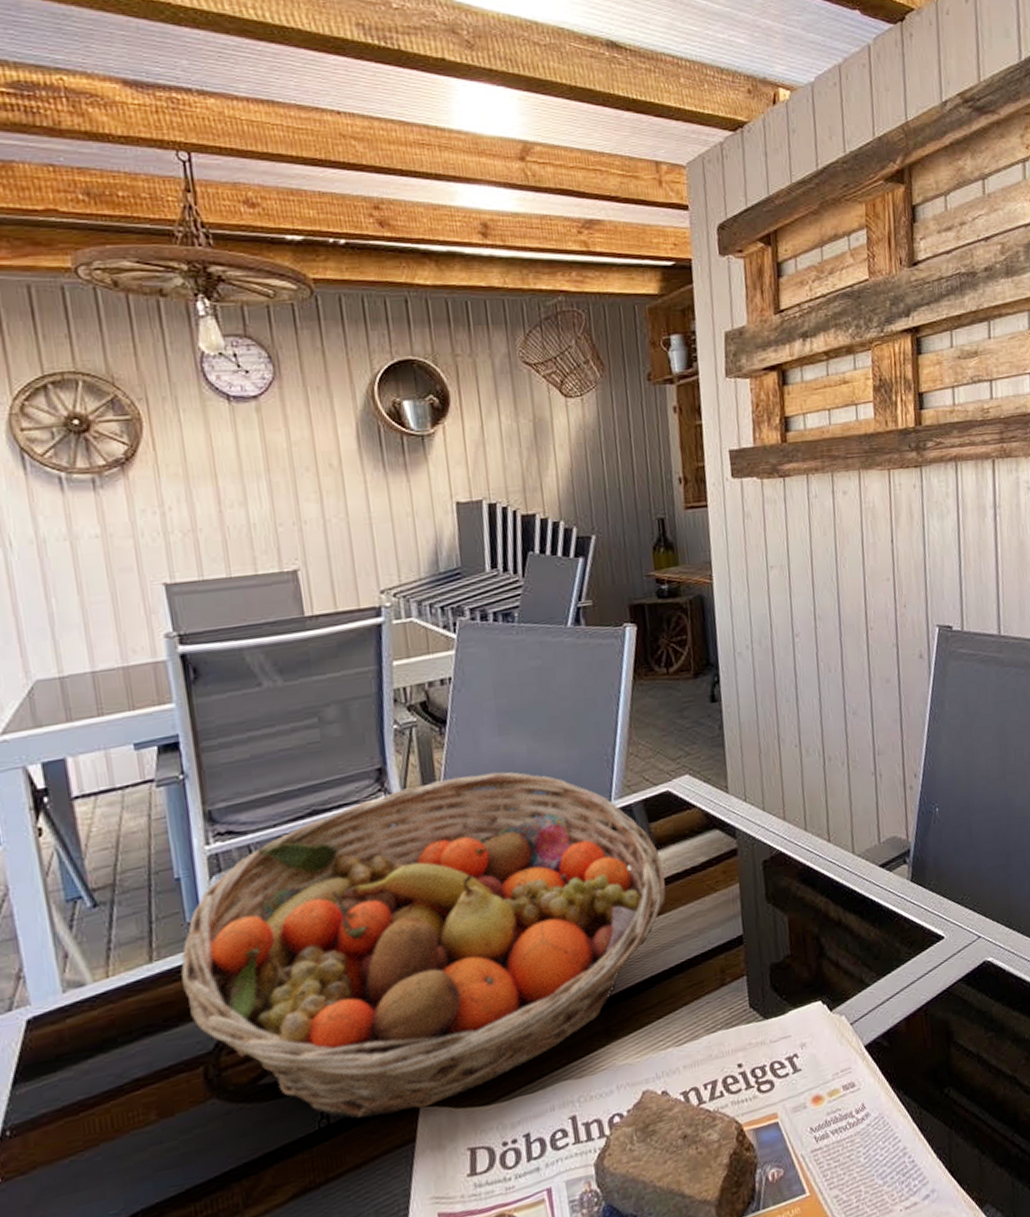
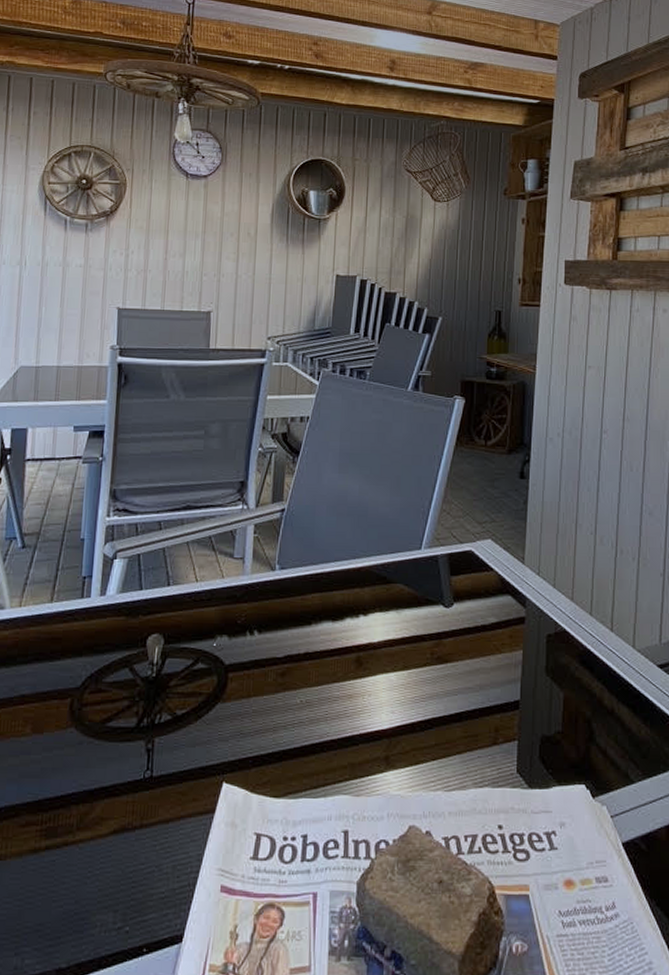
fruit basket: present [181,771,666,1119] -> none [69,501,457,785]

